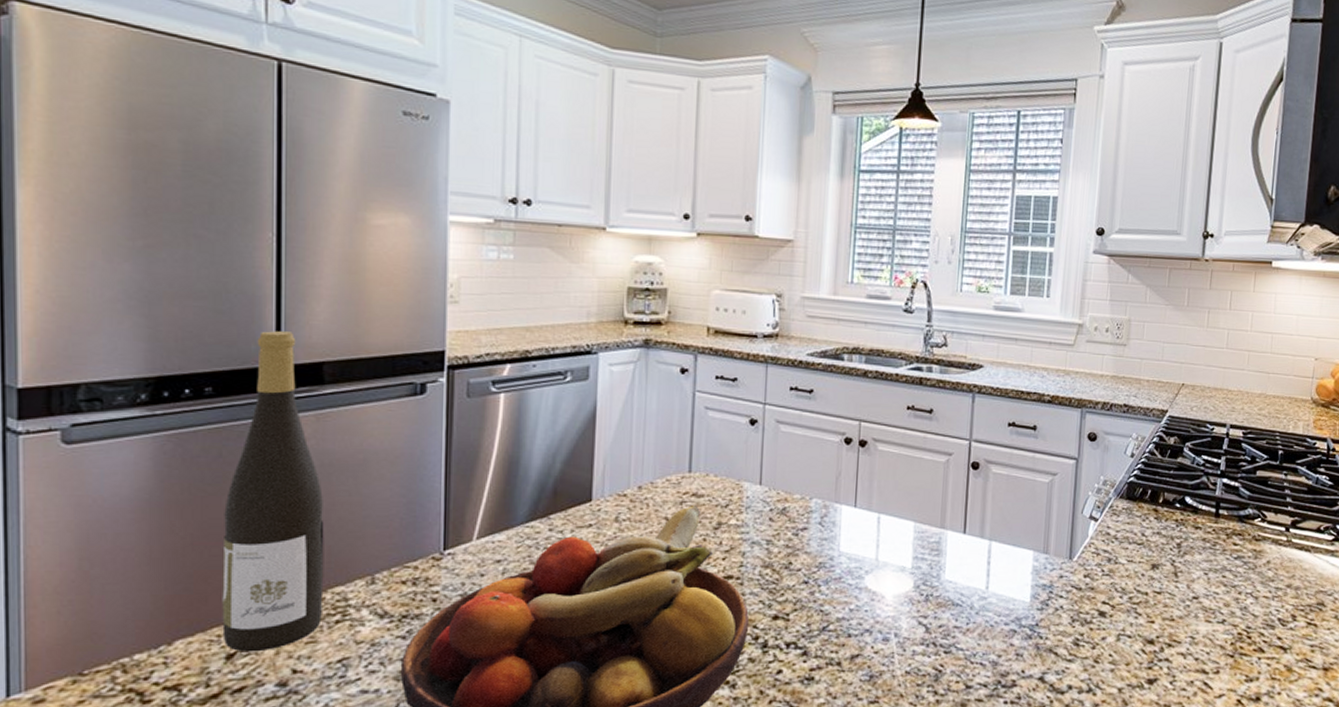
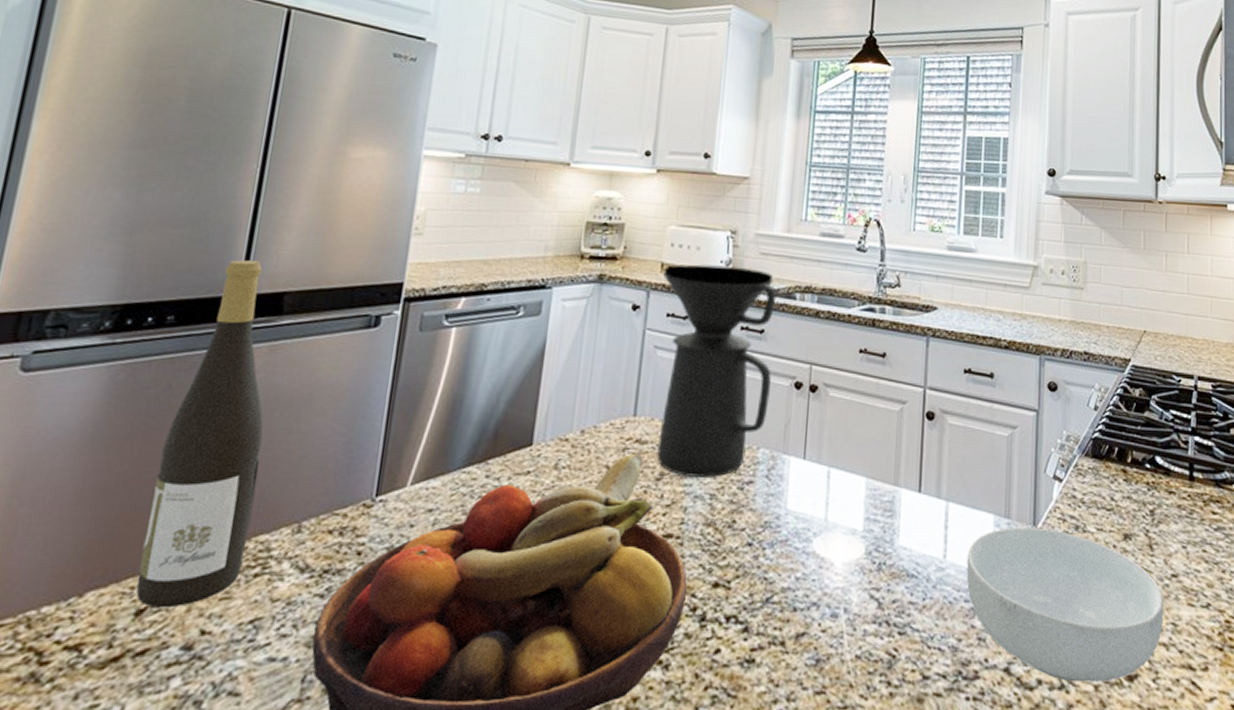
coffee maker: none [710,328,825,525] -> present [657,264,777,477]
cereal bowl: none [1006,561,1184,686] -> present [966,527,1164,682]

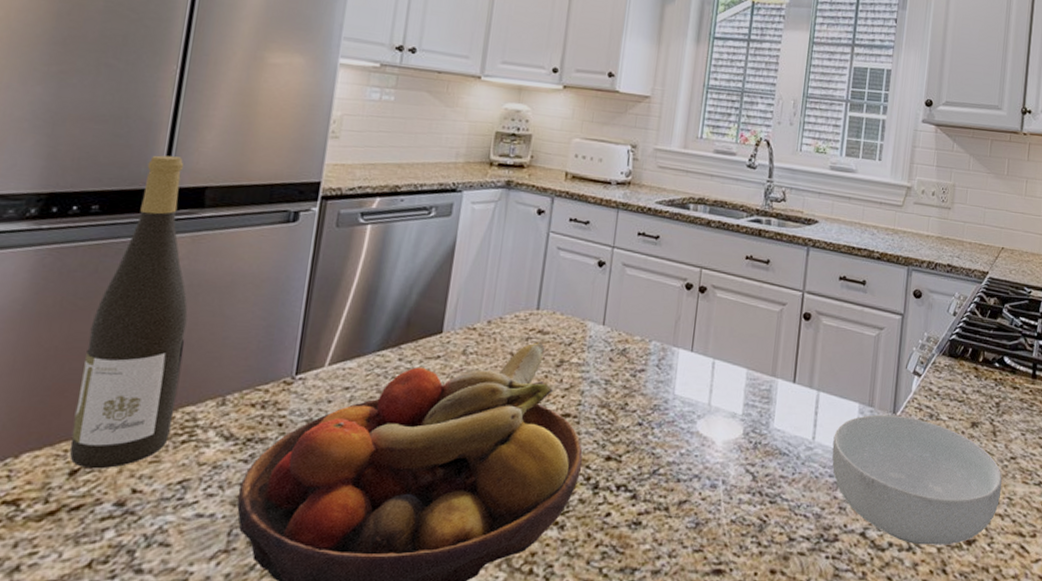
coffee maker: present [657,264,777,477] -> none [557,174,672,365]

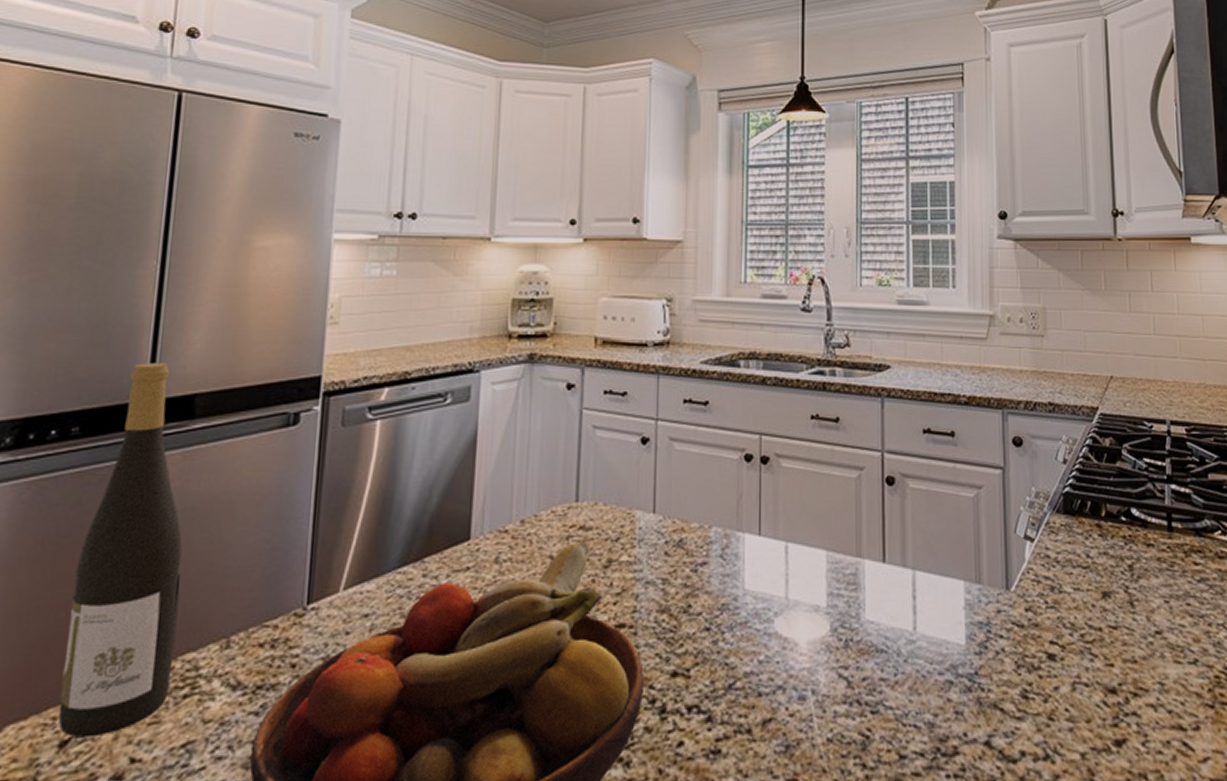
cereal bowl: present [831,414,1002,545] -> none [938,591,1150,752]

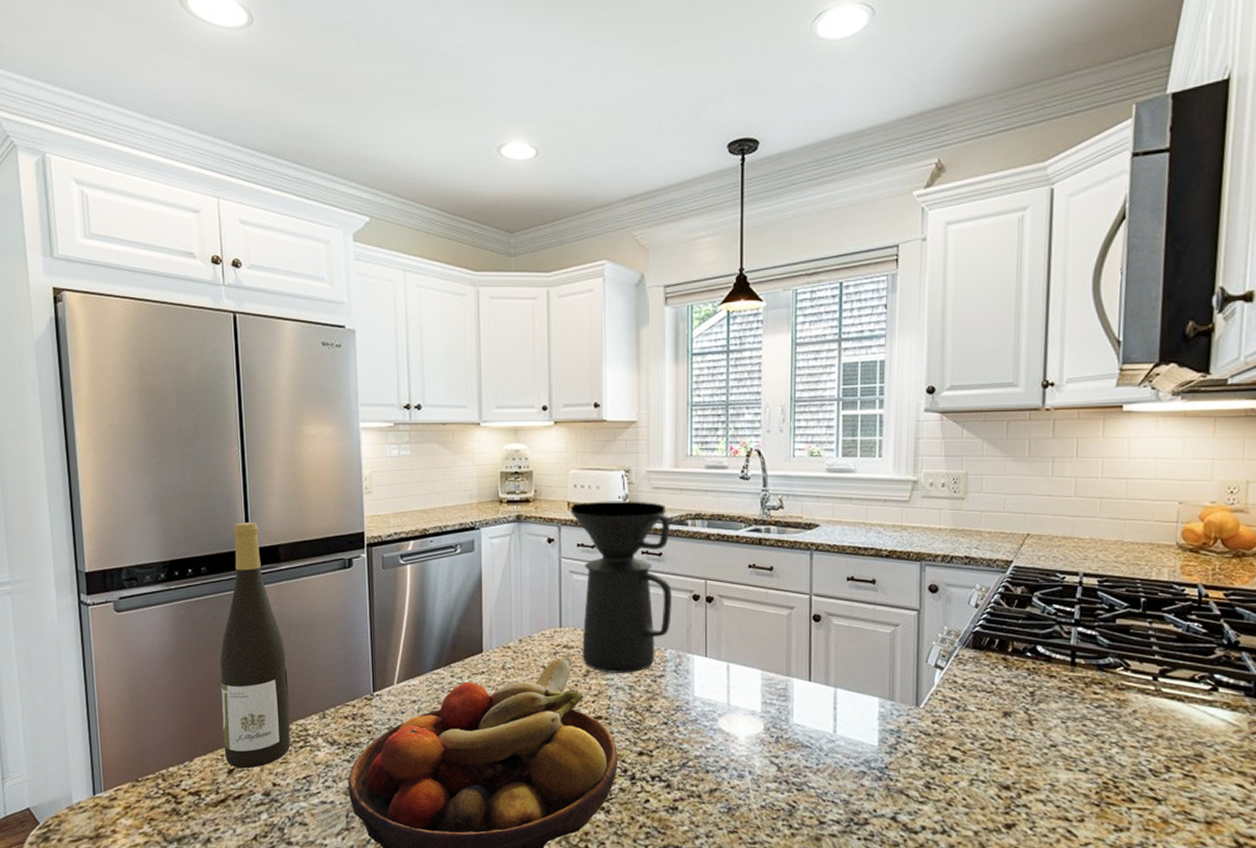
coffee maker: none [597,336,719,562] -> present [570,501,672,673]

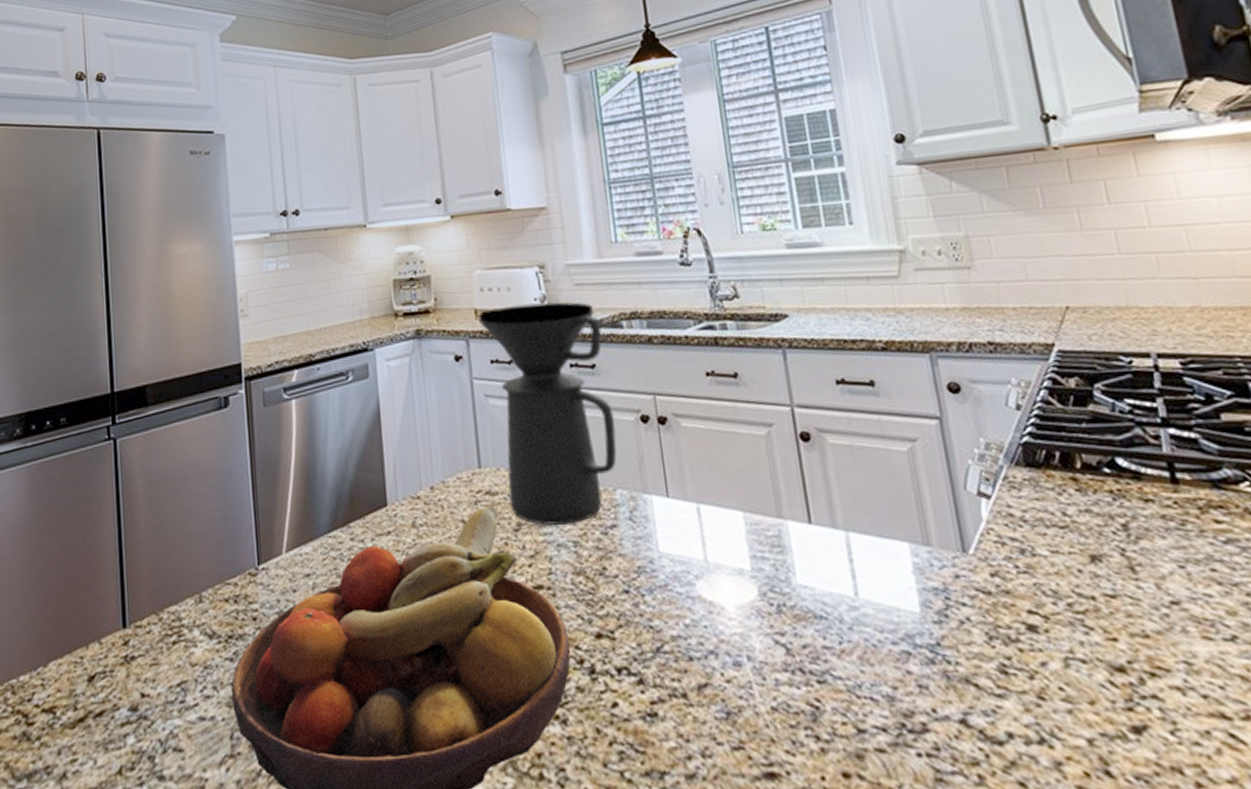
wine bottle: present [220,522,290,769] -> none [80,360,161,675]

